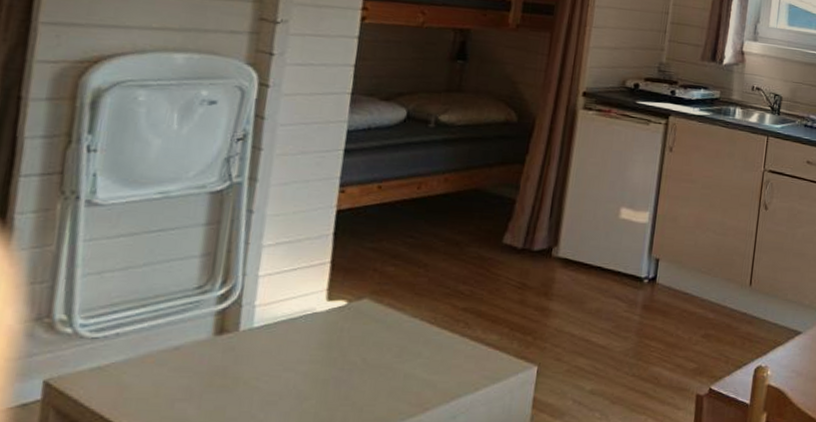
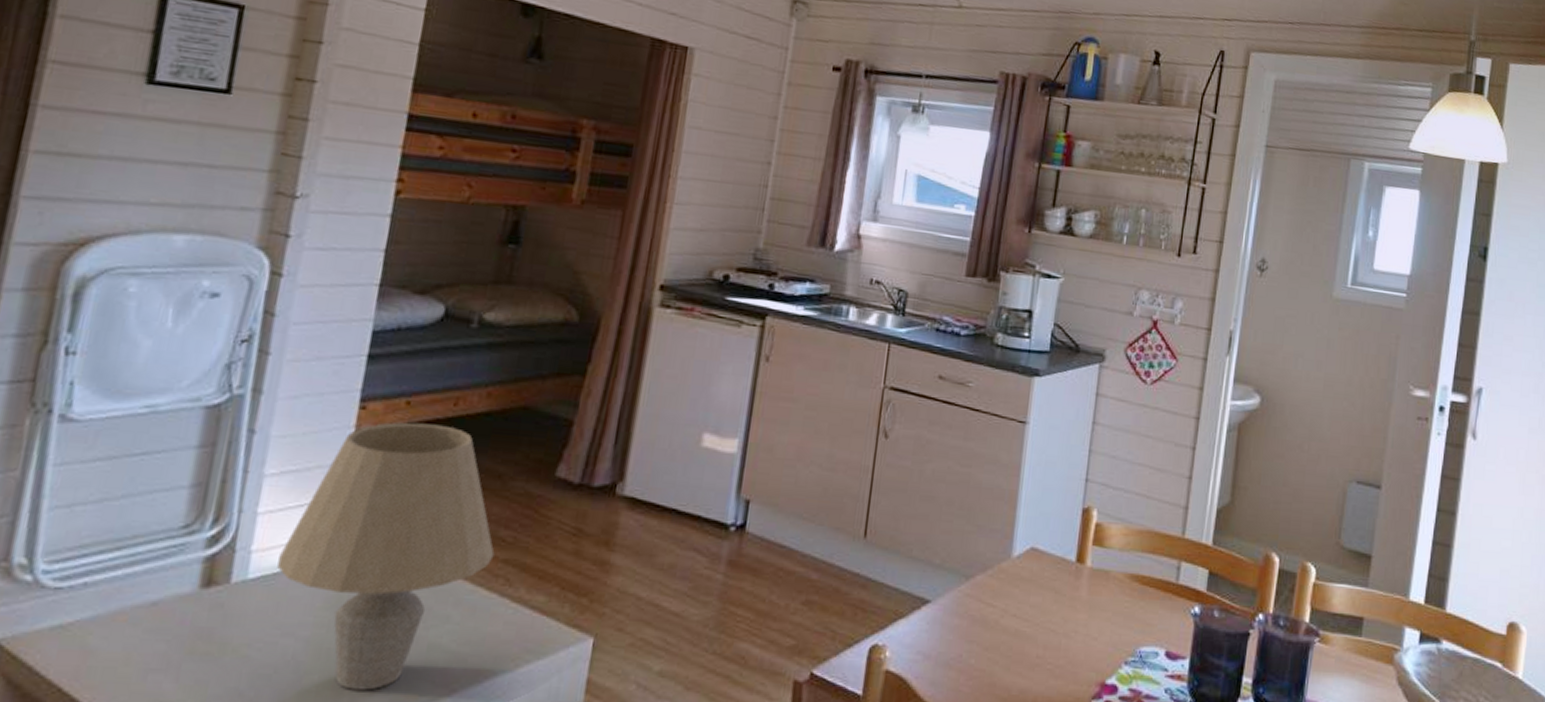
table lamp: none [277,203,455,411] -> present [277,422,495,691]

